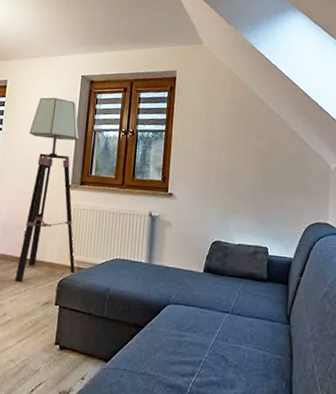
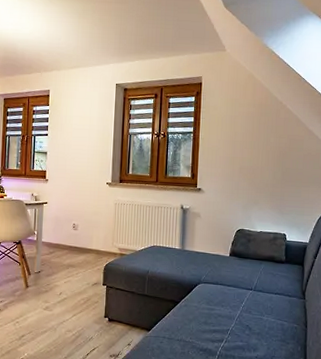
floor lamp: present [14,97,79,283] -> none [67,105,118,267]

